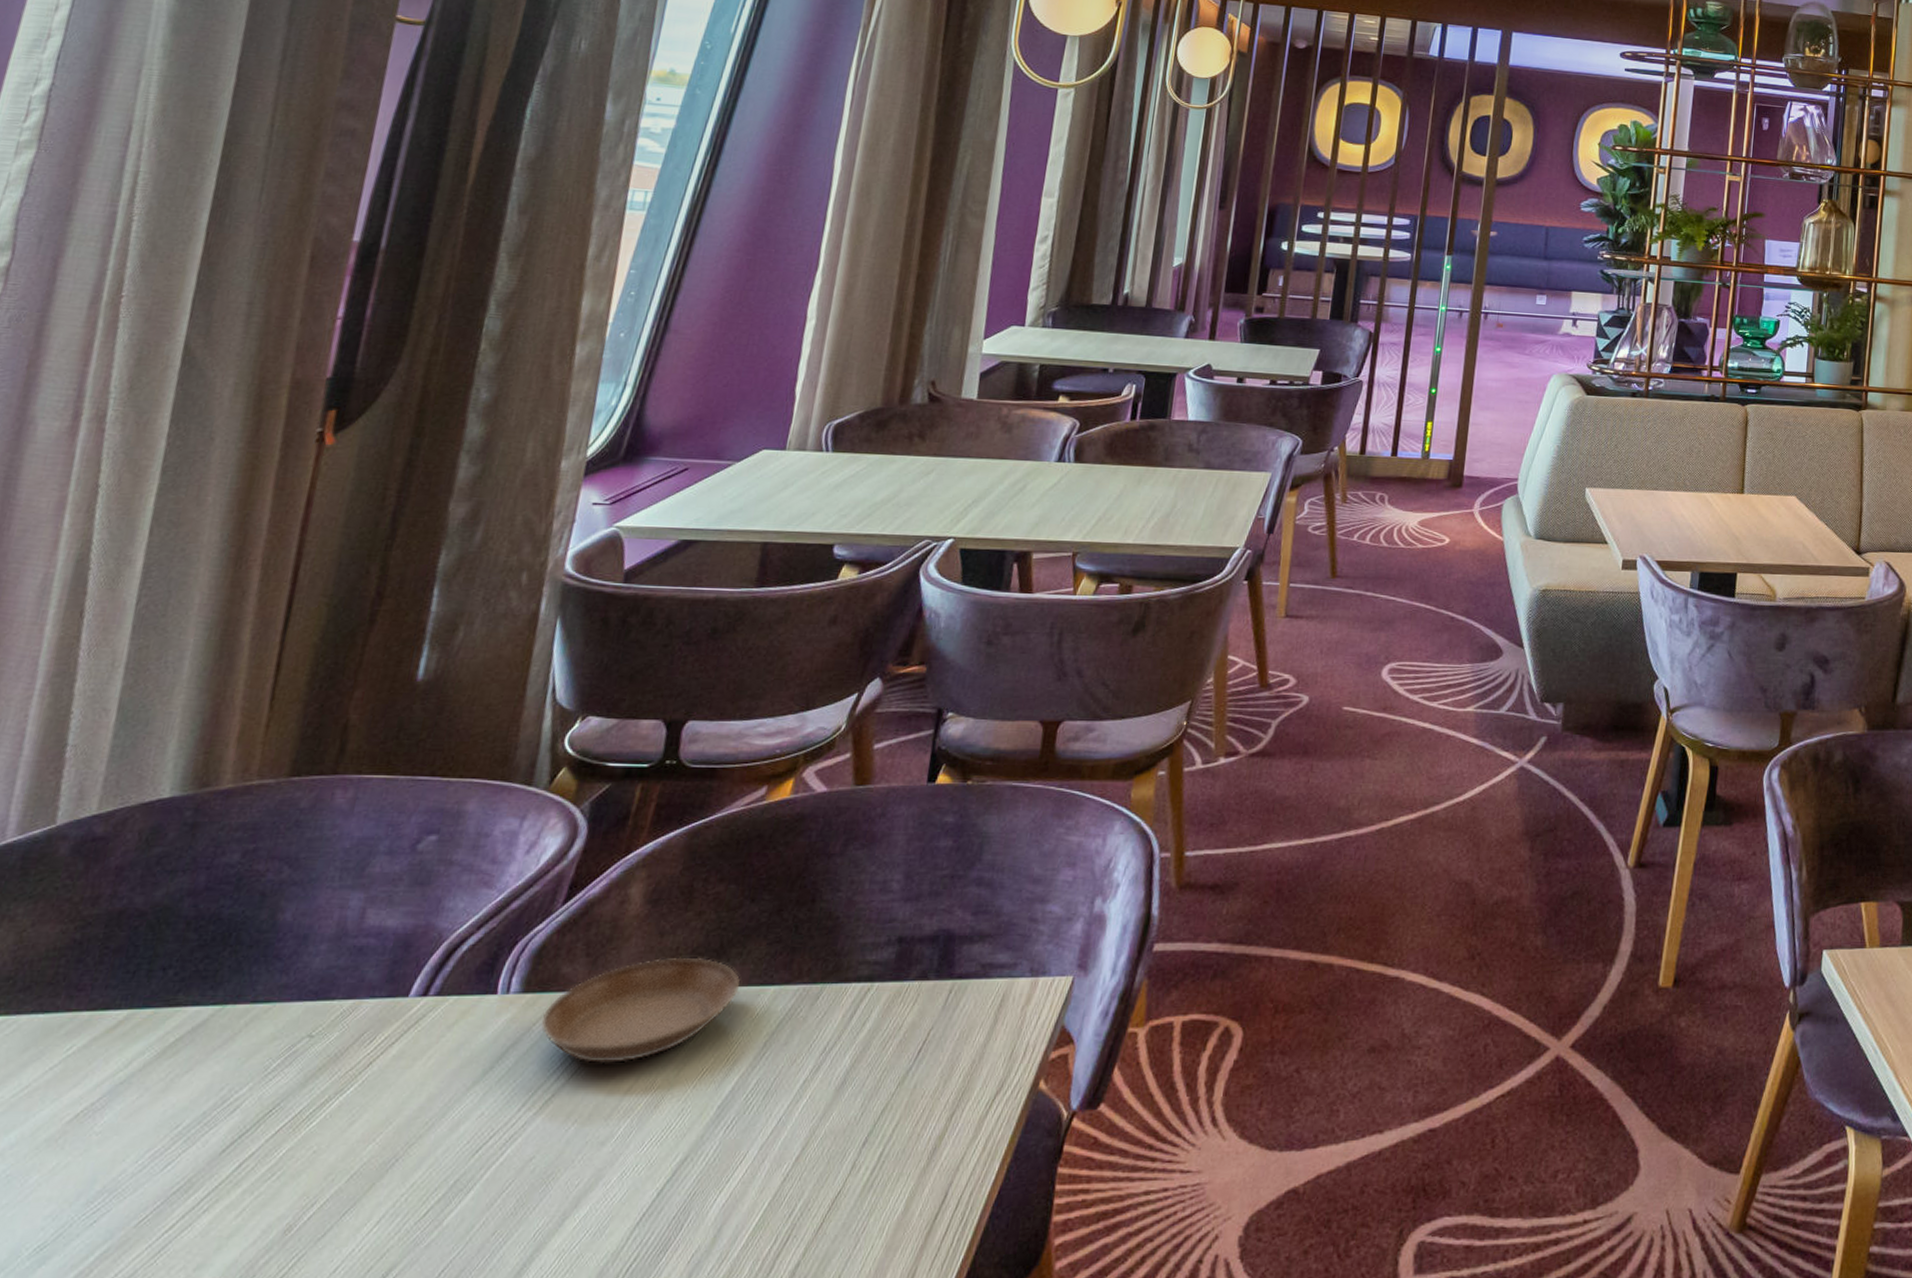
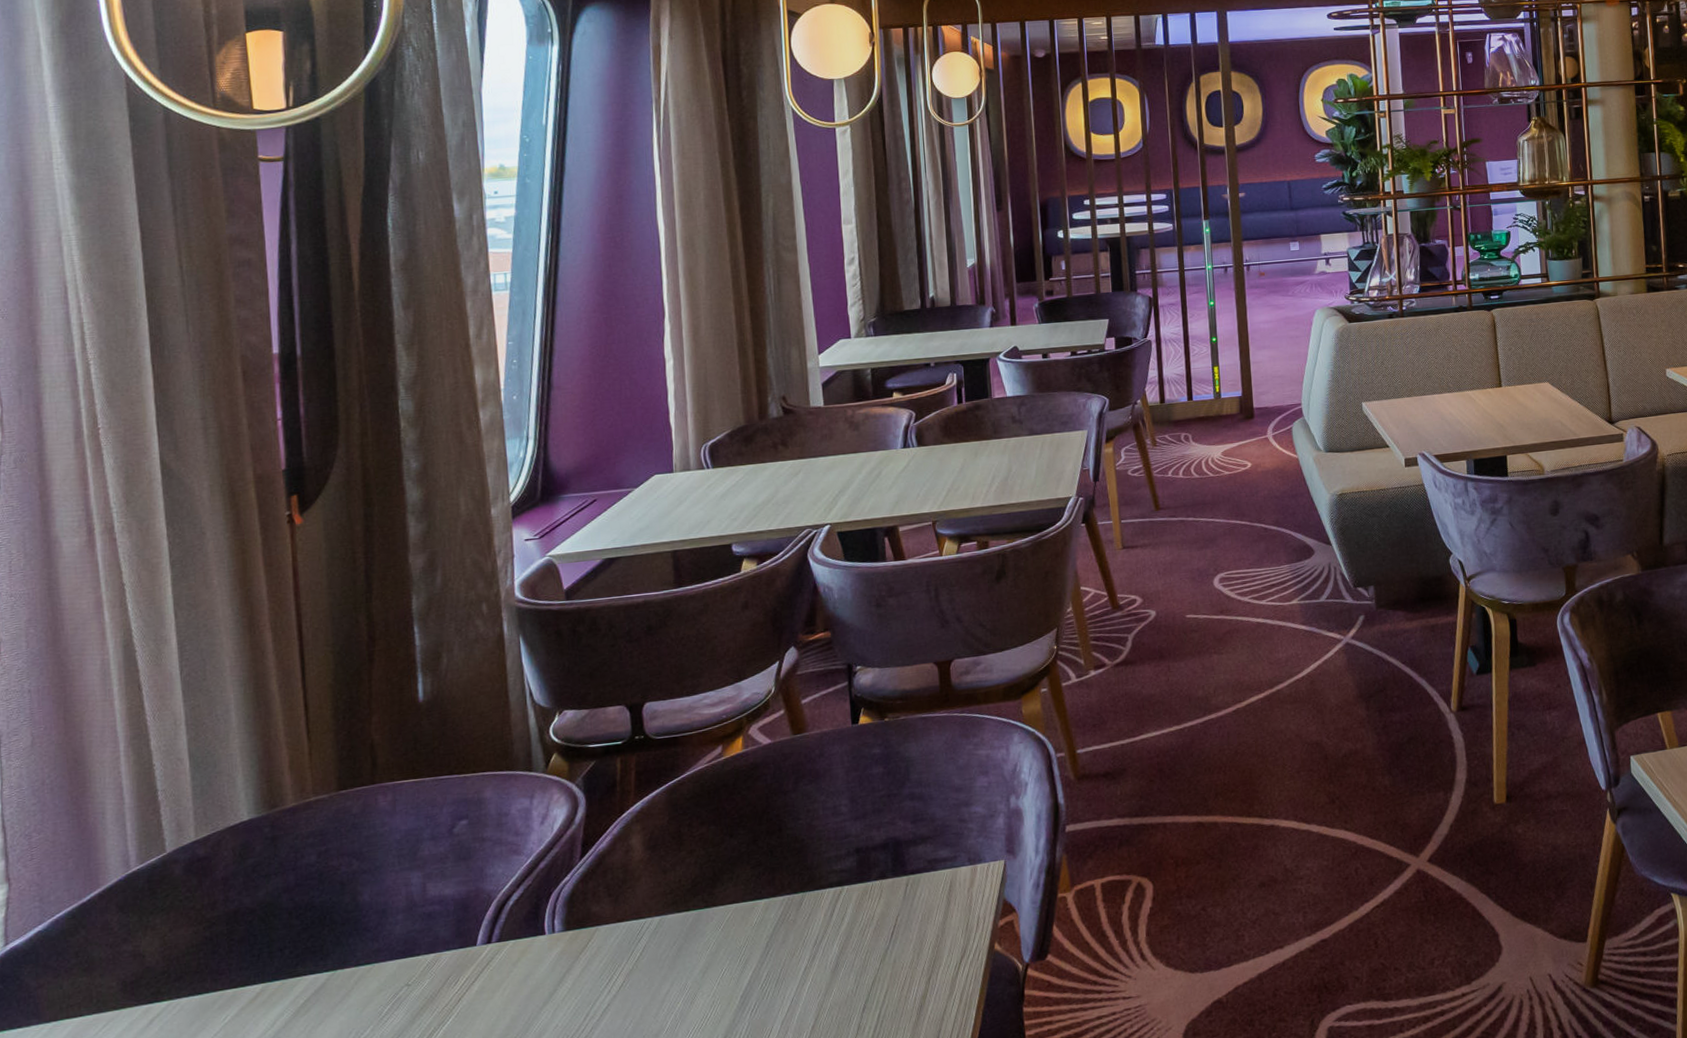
saucer: present [540,957,741,1063] -> none [585,885,737,977]

